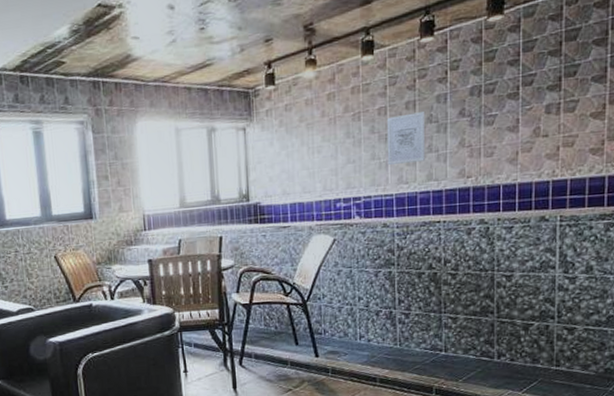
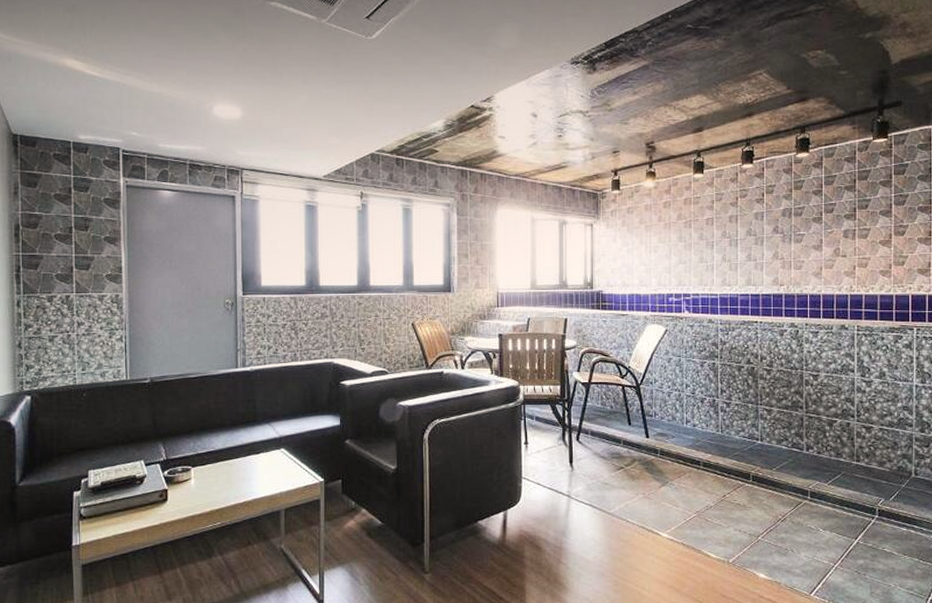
wall art: present [386,112,426,165] -> none [713,226,746,268]

